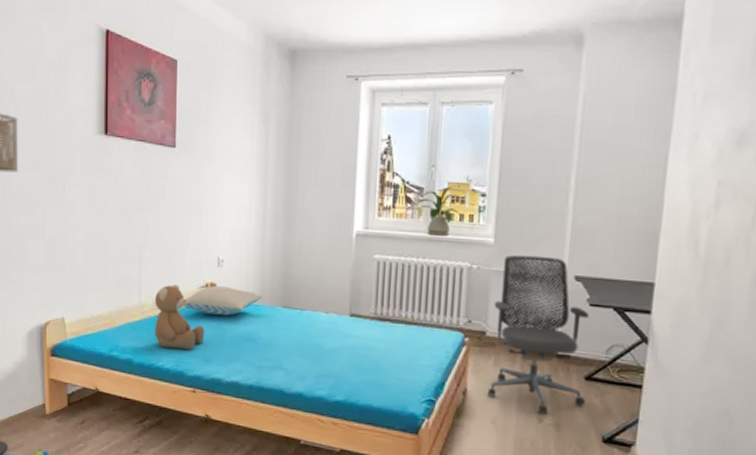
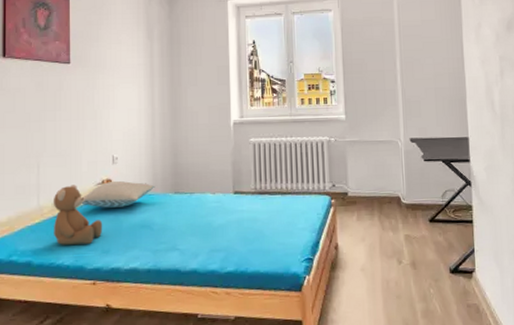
house plant: present [415,185,464,238] -> none [280,76,320,119]
office chair: present [487,254,590,414] -> none [351,125,433,257]

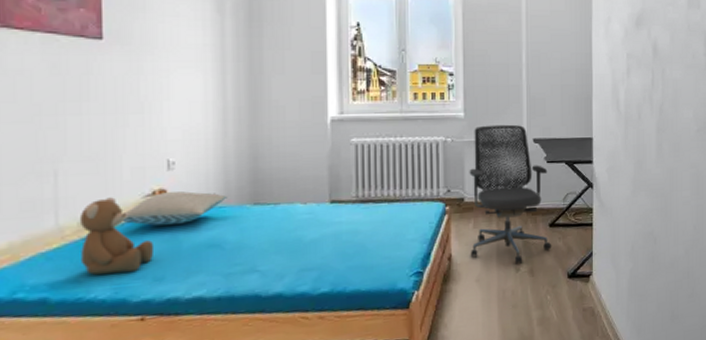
office chair: none [351,125,433,257] -> present [469,124,552,264]

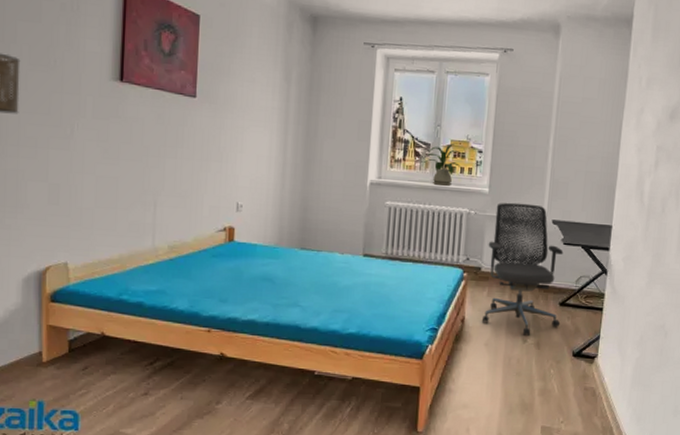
teddy bear: present [79,197,155,275] -> none [169,228,222,291]
pillow: present [122,191,228,226] -> none [200,229,281,257]
house plant: none [389,67,436,116] -> present [422,143,464,187]

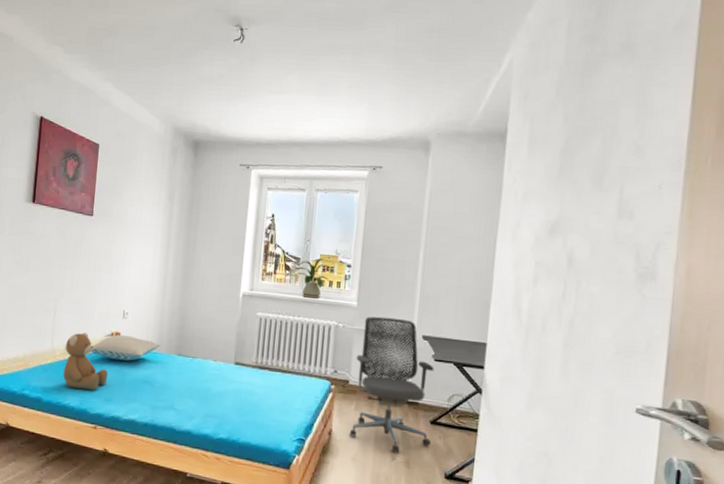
teddy bear: none [169,228,222,291] -> present [63,332,108,390]
pillow: none [200,229,281,257] -> present [90,335,160,361]

